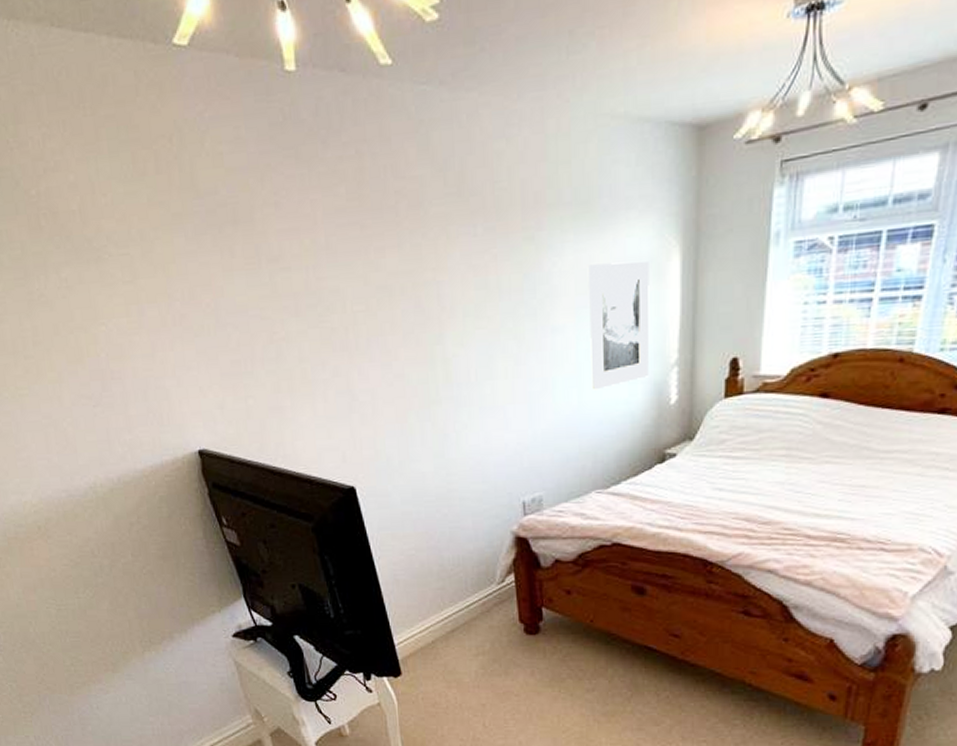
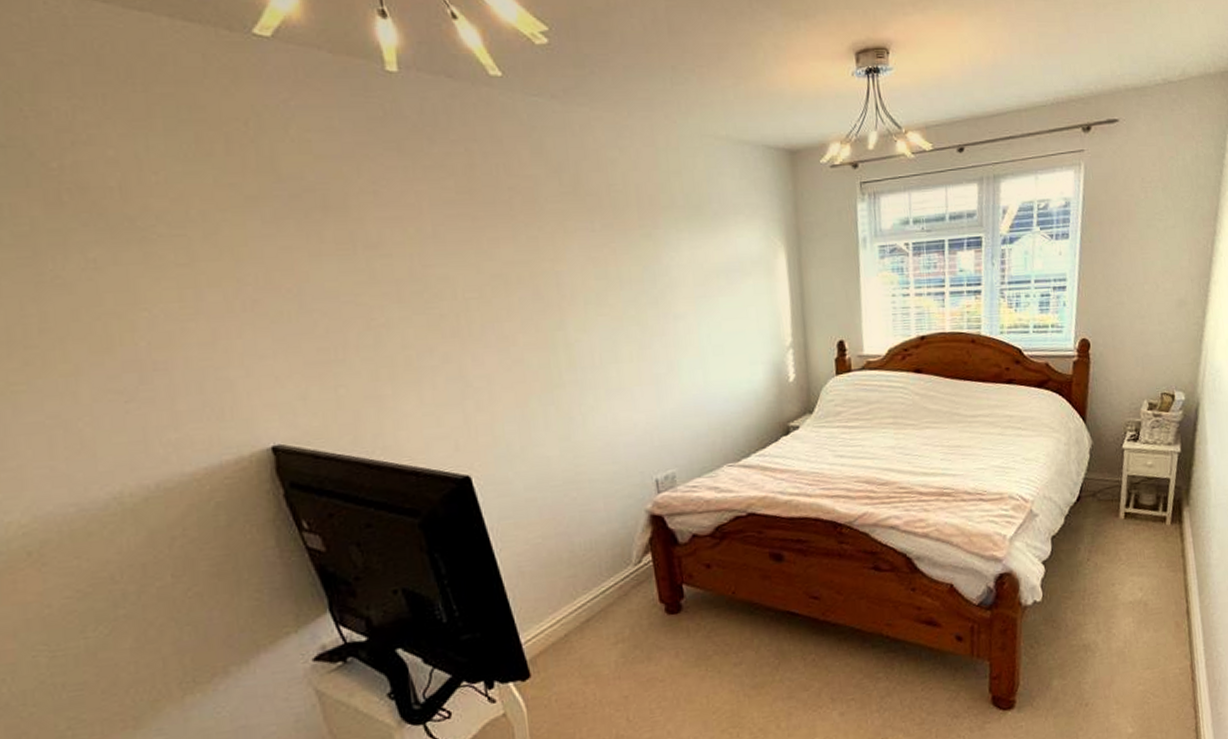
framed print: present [589,261,650,390] -> none [704,258,768,371]

